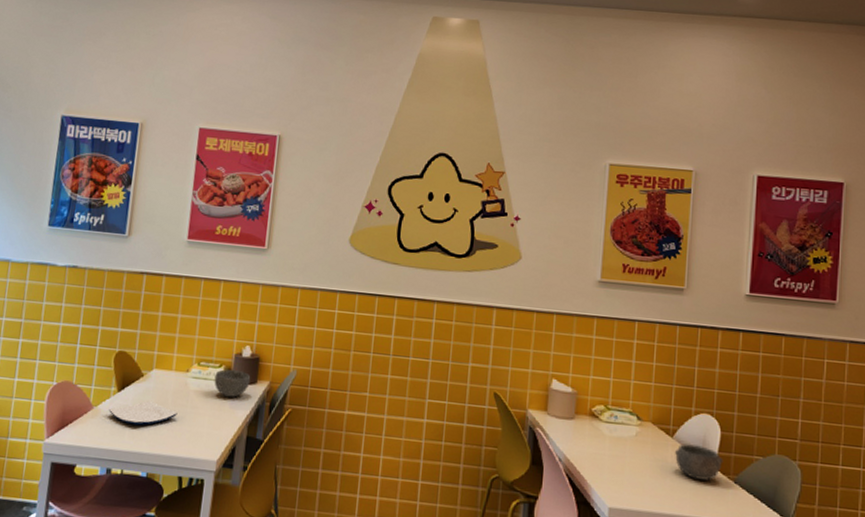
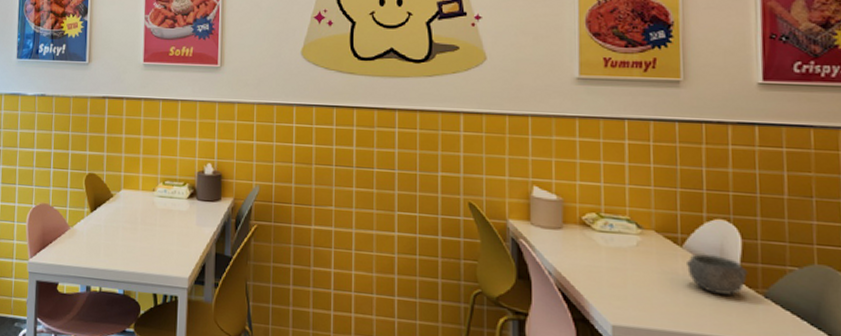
plate: present [108,400,178,426] -> none [83,220,148,245]
bowl: present [214,369,251,398] -> none [179,187,215,215]

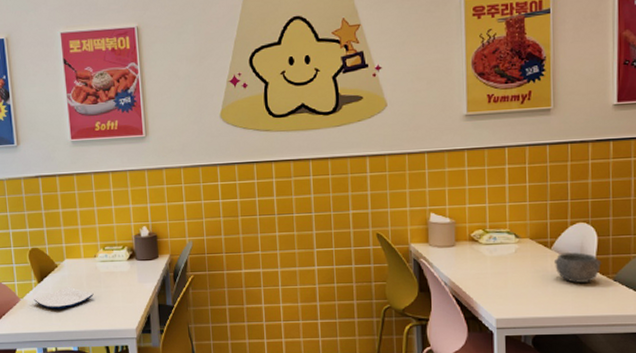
plate: none [83,220,148,245] -> present [33,286,94,309]

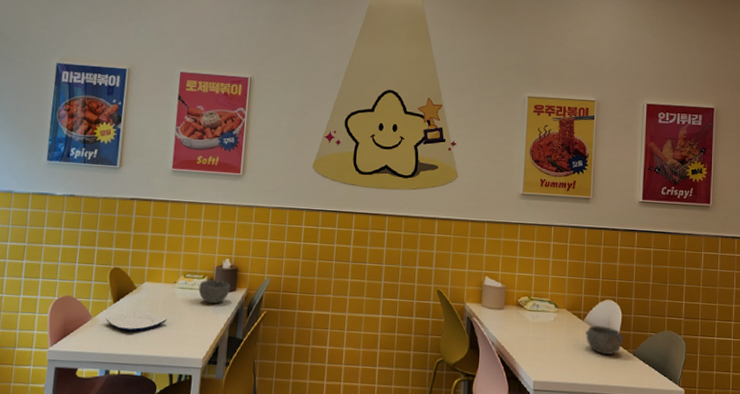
bowl: none [120,249,153,273] -> present [198,280,231,304]

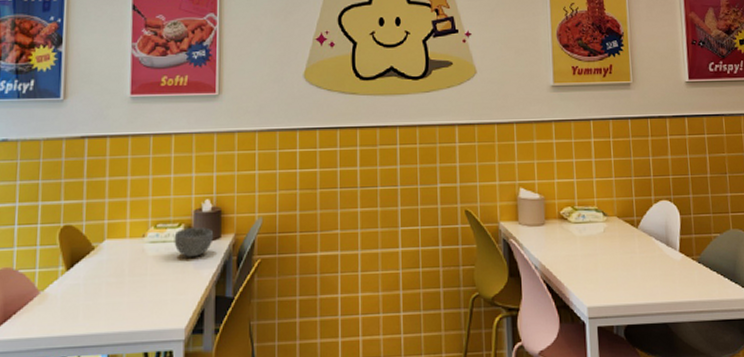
plate: present [105,309,167,332] -> none [57,274,137,305]
bowl: present [585,325,624,355] -> none [640,232,686,265]

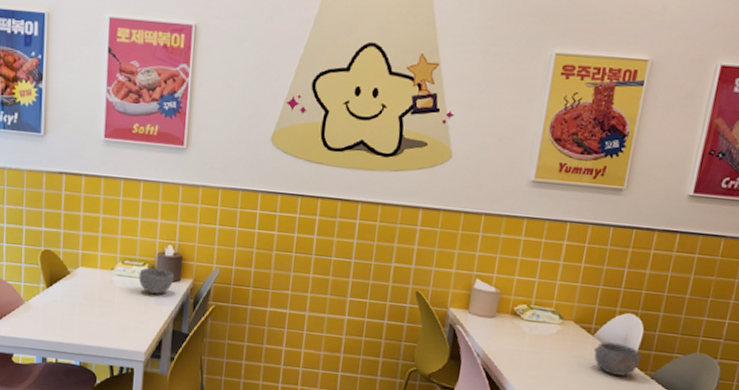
bowl: none [640,232,686,265] -> present [593,341,643,376]

